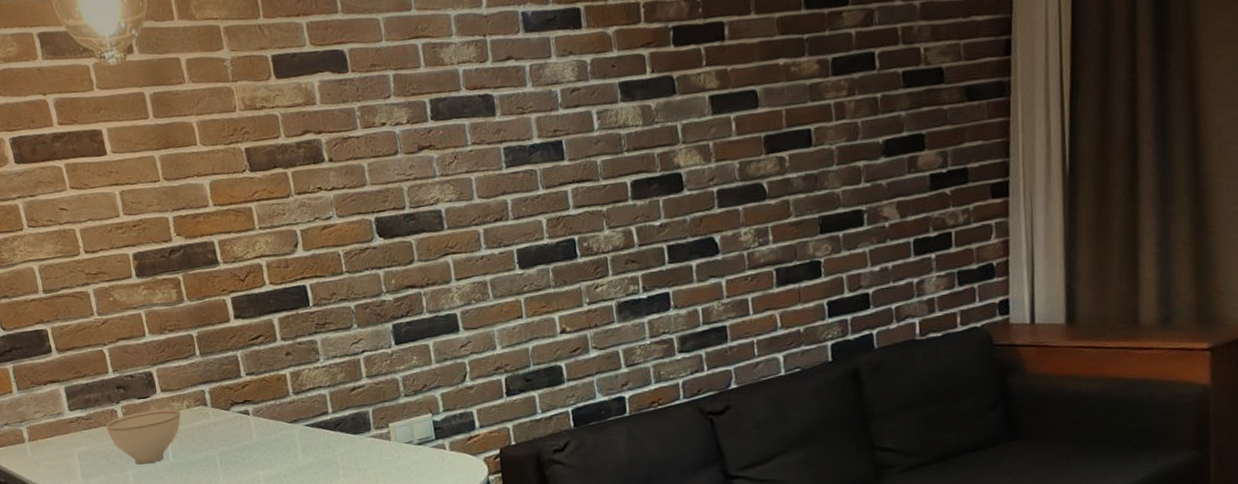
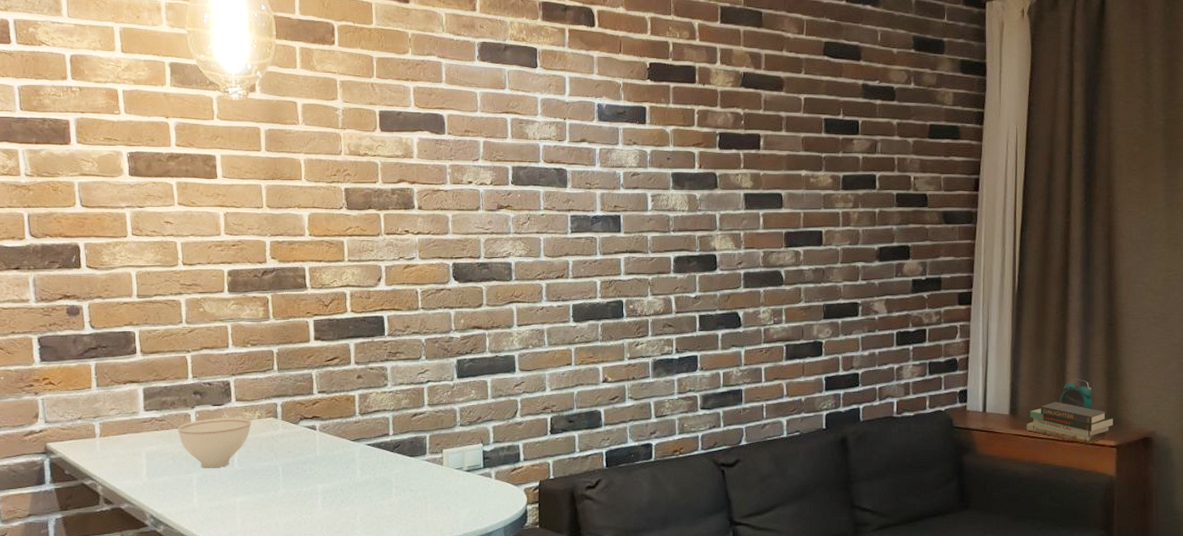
books: none [1088,302,1205,350] -> present [1026,402,1113,445]
alarm clock: none [1131,271,1177,308] -> present [1059,378,1093,409]

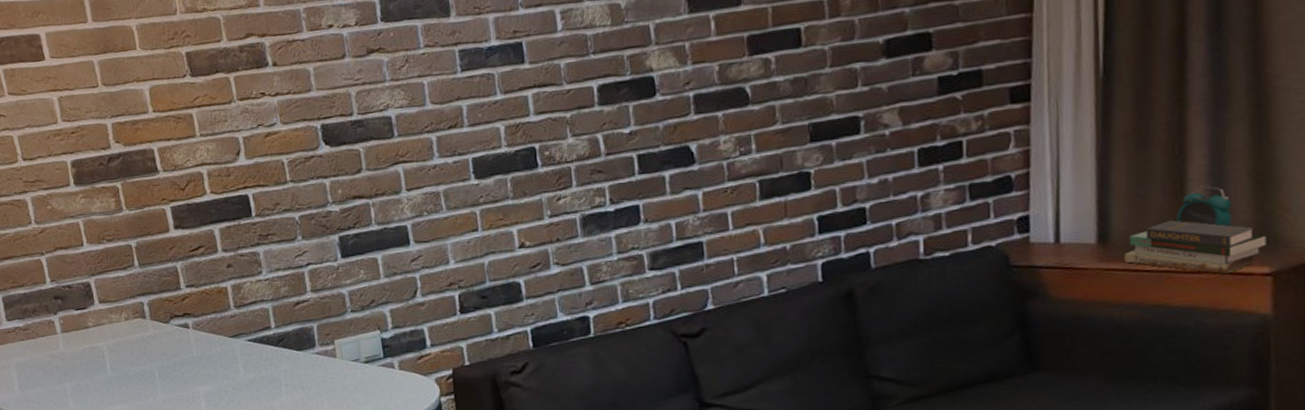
bowl: present [177,417,252,468] -> none [42,320,119,377]

